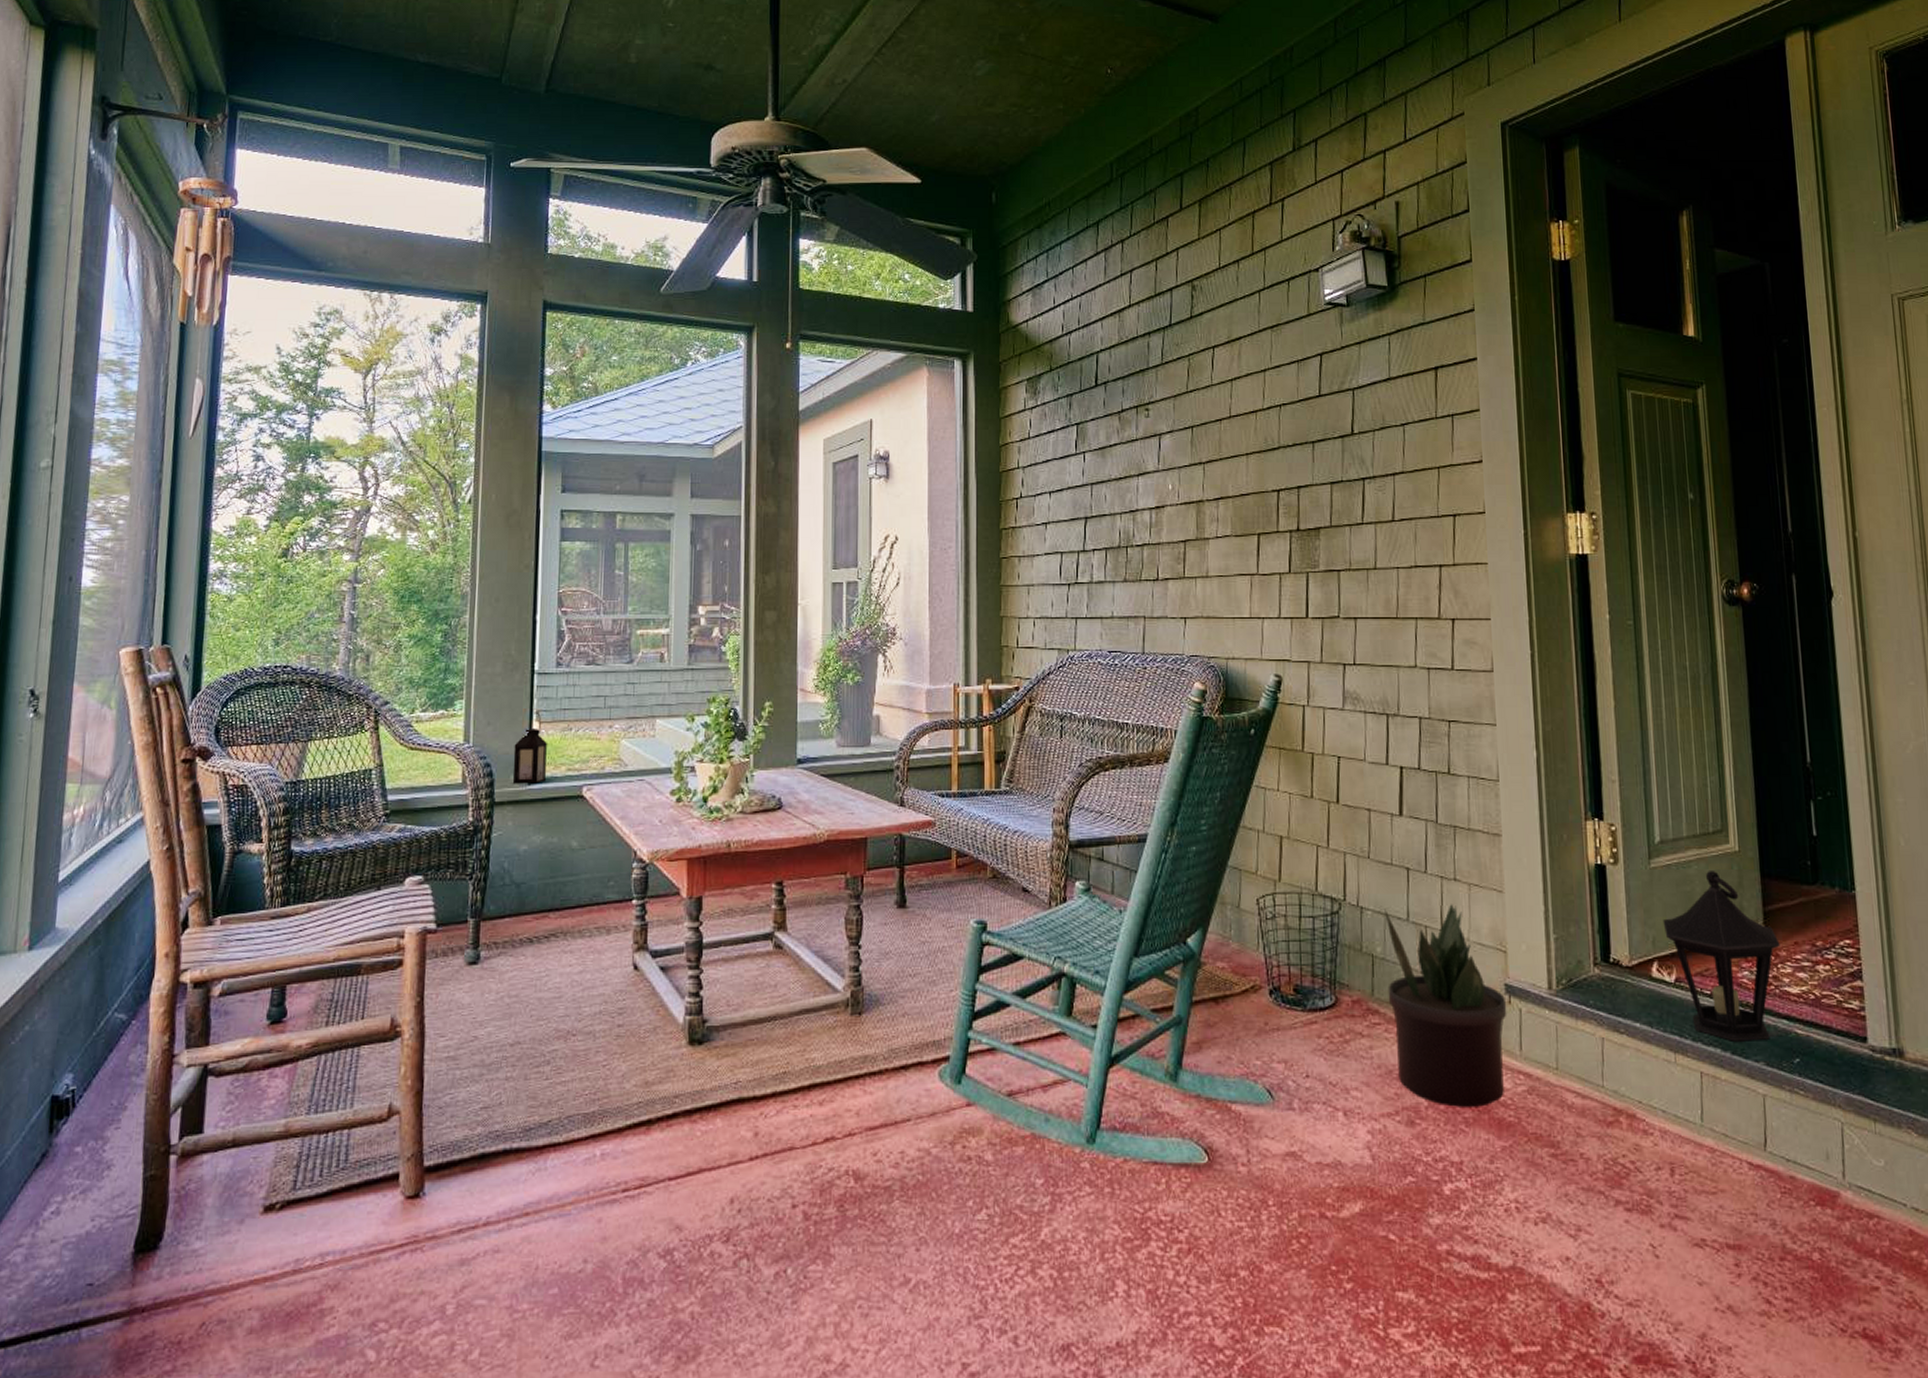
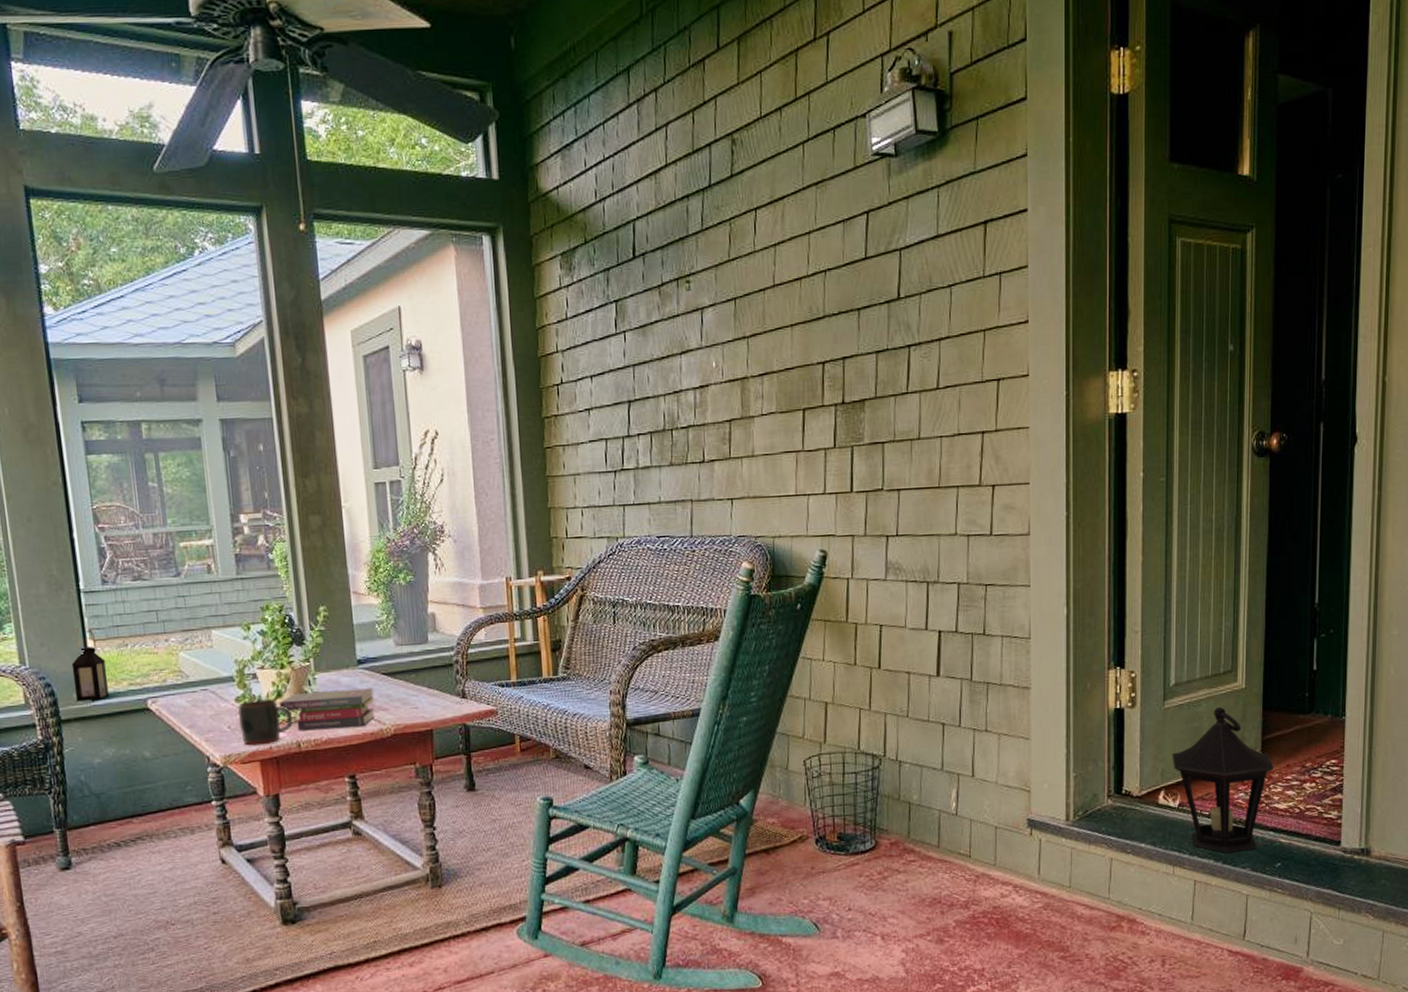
mug: none [671,792,725,841] -> present [237,698,293,745]
books: none [714,789,810,830] -> present [279,688,375,731]
planter: present [1384,904,1507,1107] -> none [921,753,1028,925]

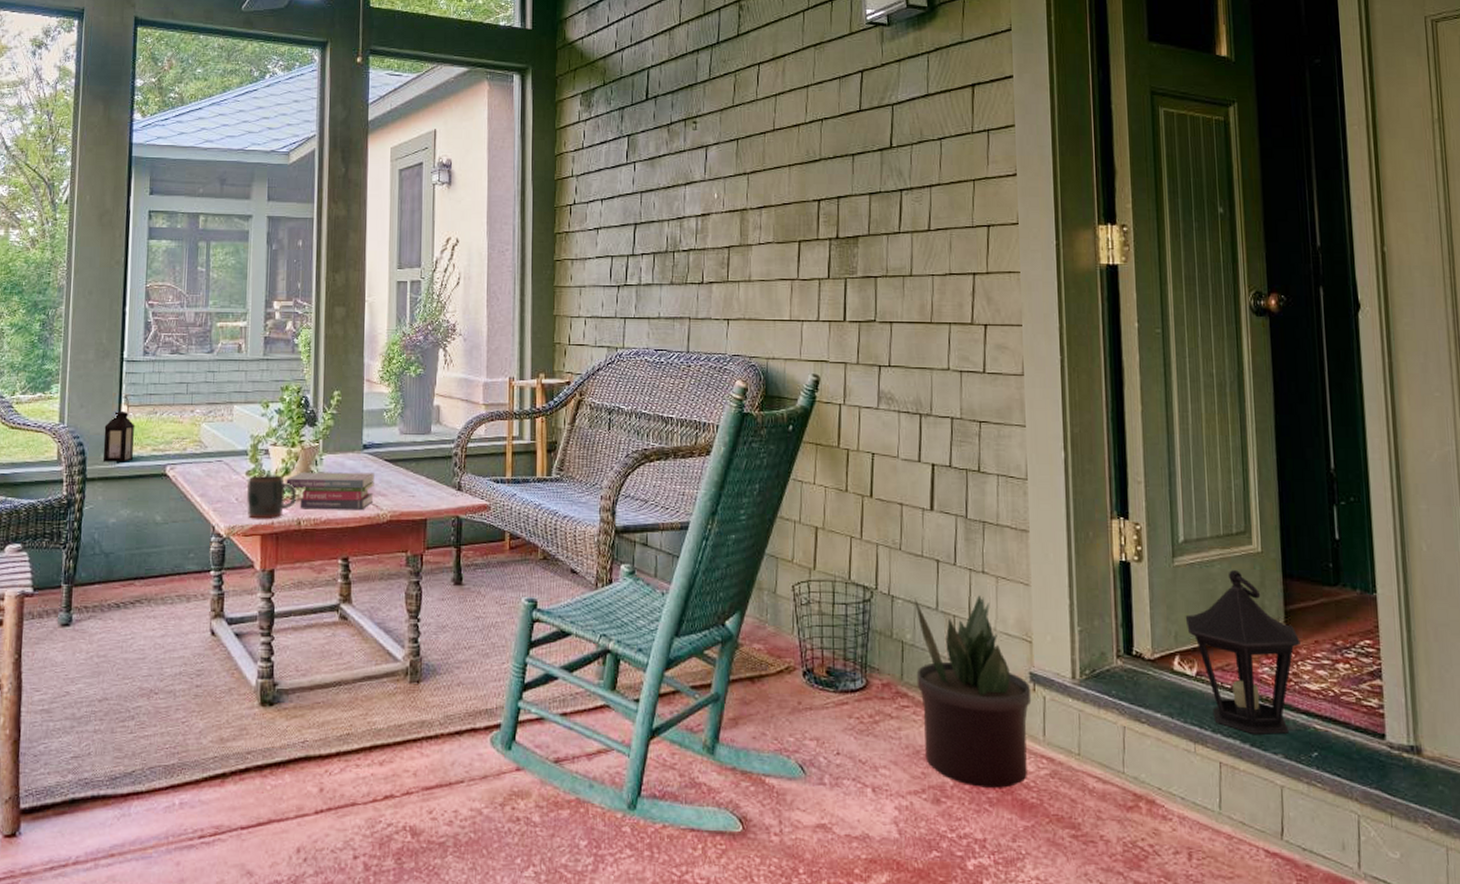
planter: none [921,753,1028,925] -> present [915,595,1032,788]

